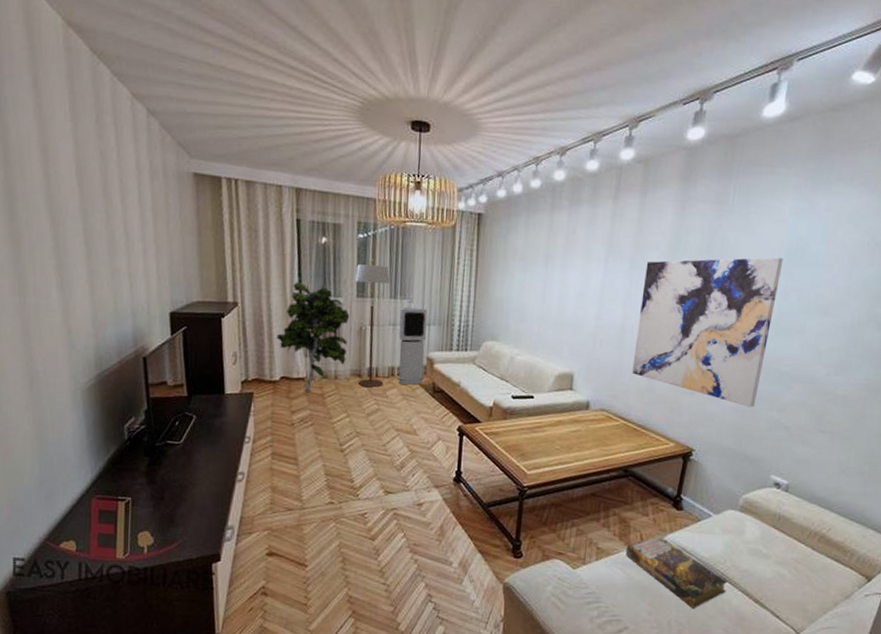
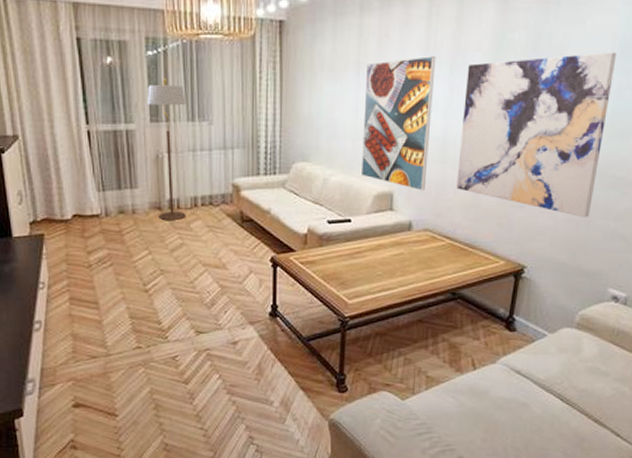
indoor plant: present [276,281,350,392] -> none [64,108,144,230]
air purifier: present [397,306,428,385] -> none [199,129,230,215]
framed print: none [545,252,618,374] -> present [361,56,436,191]
book: present [625,534,728,609] -> none [457,358,566,433]

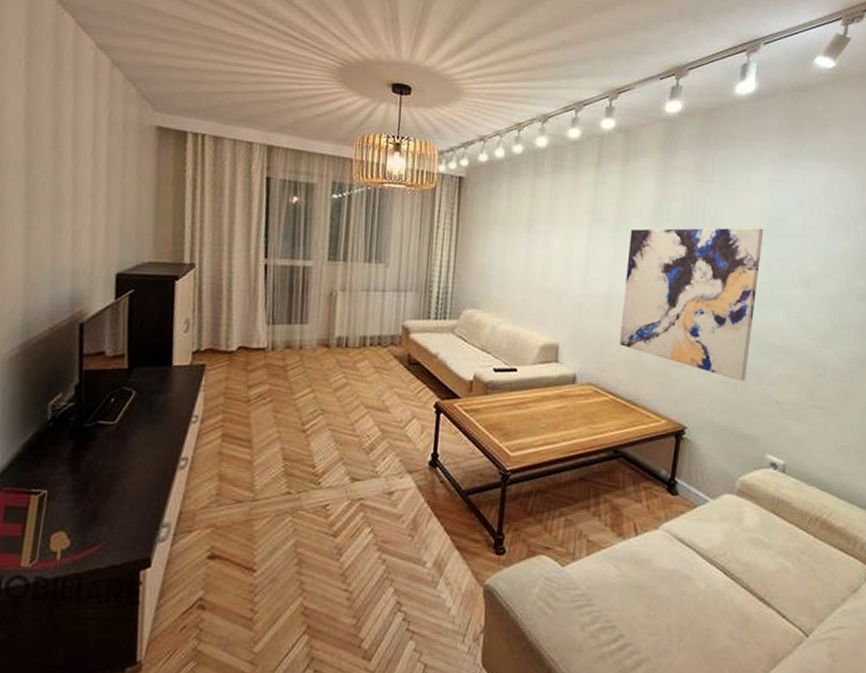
floor lamp: present [146,78,186,220] -> none [326,220,365,359]
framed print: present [361,56,436,191] -> none [529,219,602,345]

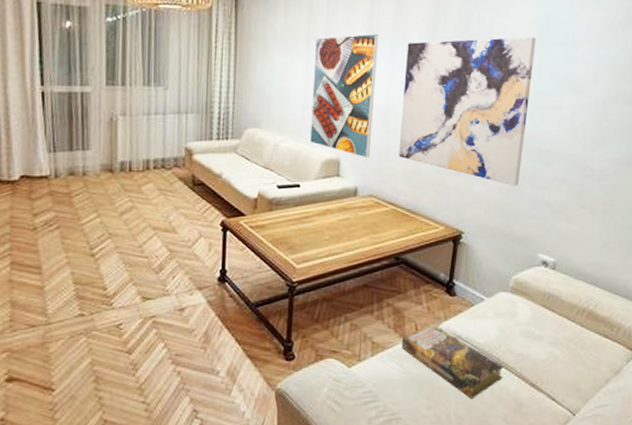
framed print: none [529,219,602,345] -> present [310,34,379,158]
book: none [618,523,729,611] -> present [401,323,504,400]

